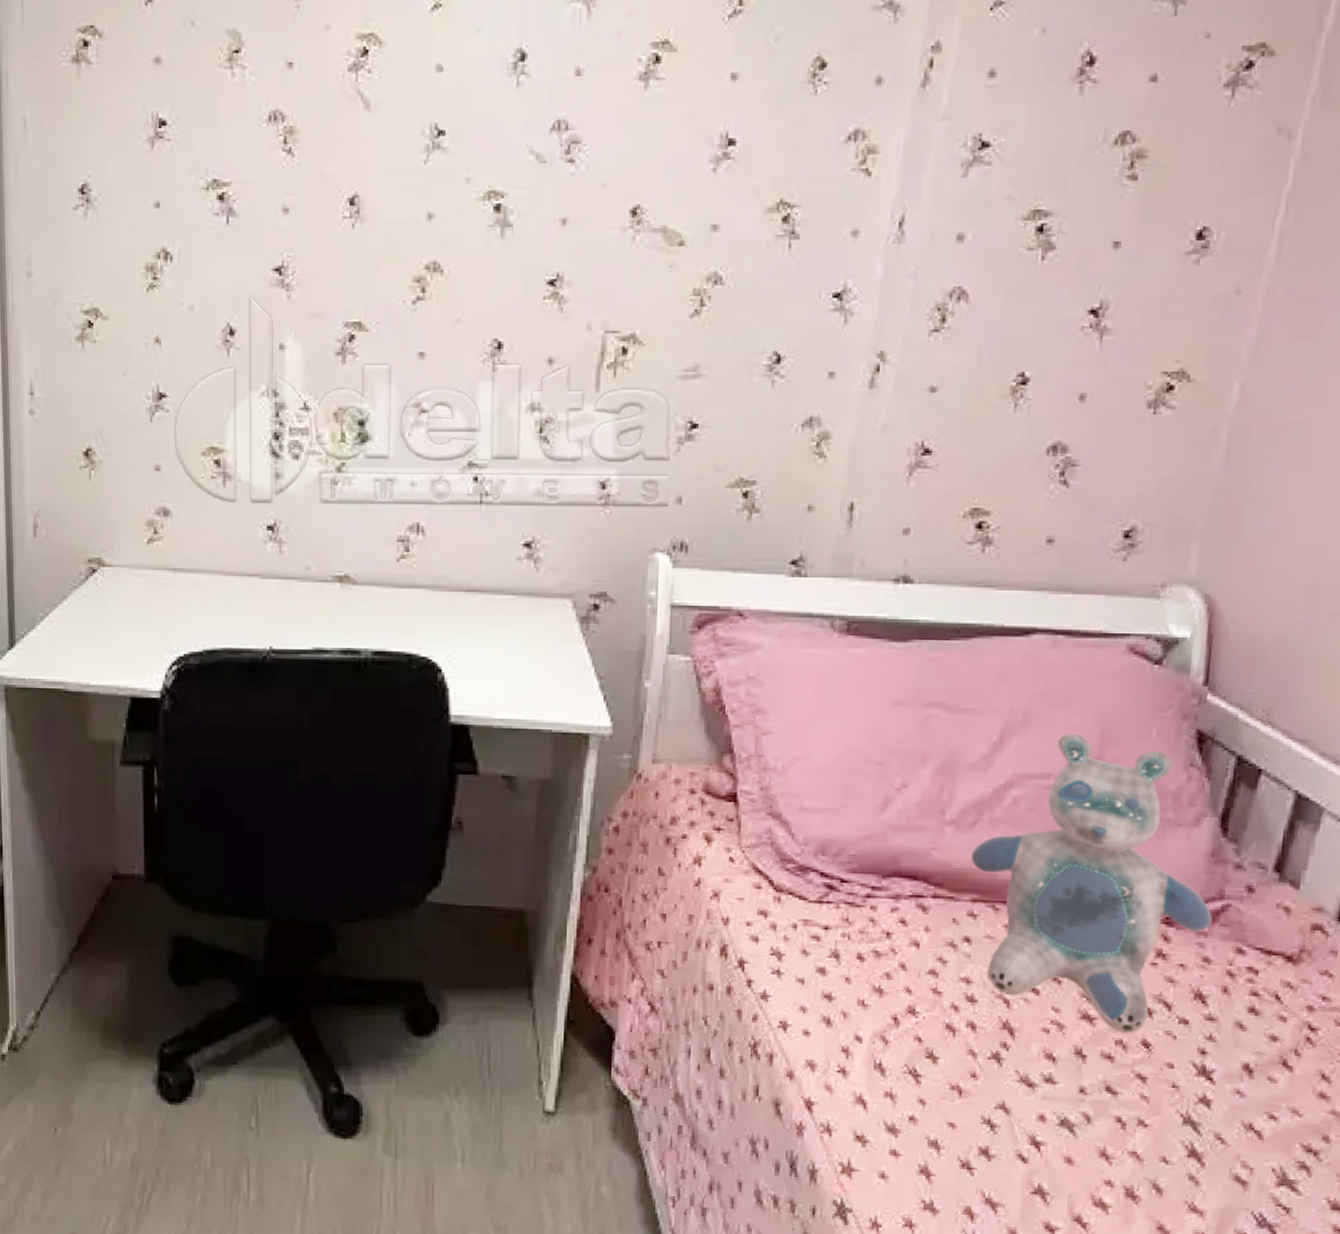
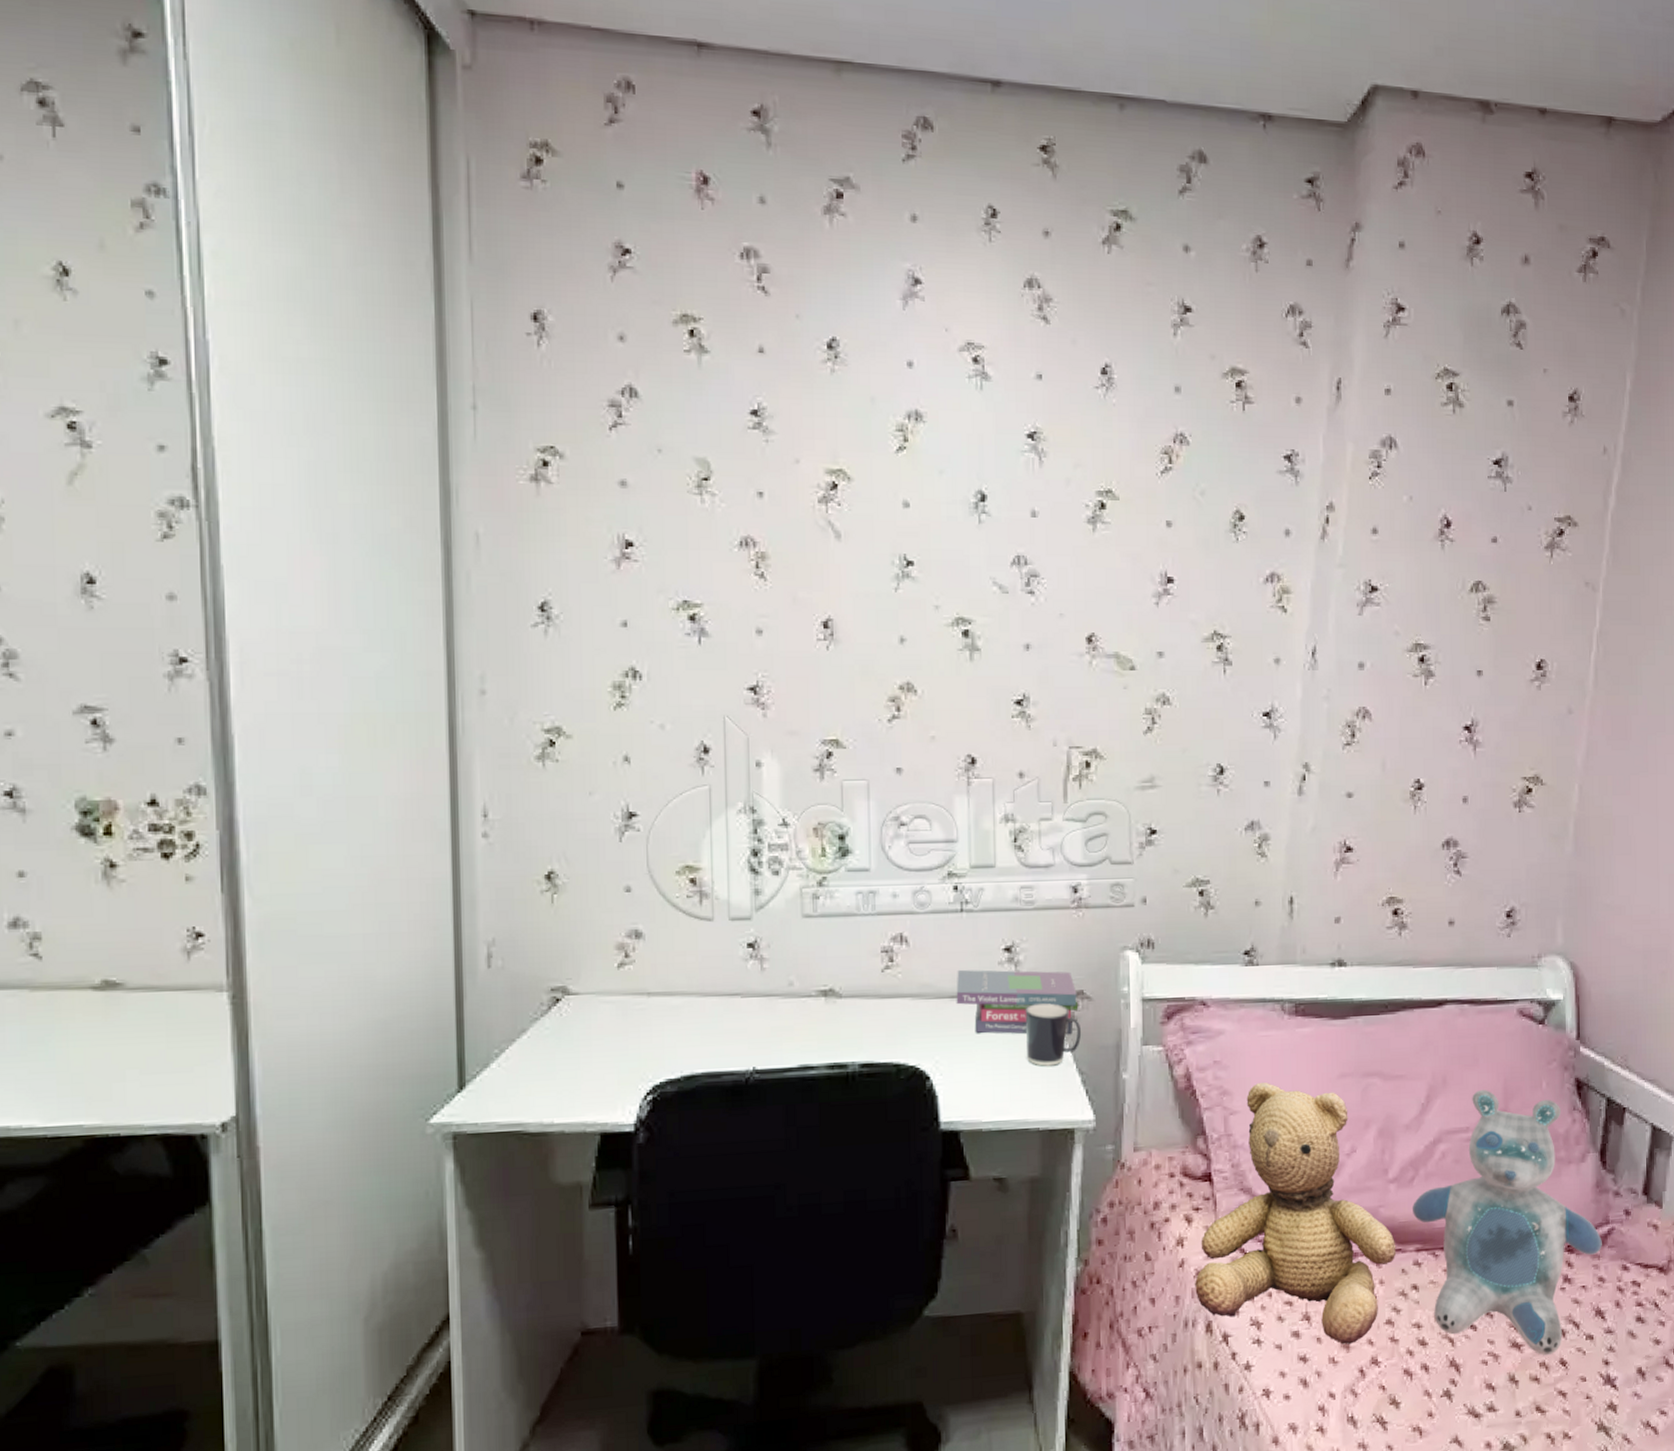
books: none [471,563,601,638] -> present [956,969,1079,1035]
mug: none [542,603,603,668] -> present [1025,1003,1082,1066]
teddy bear: none [711,703,948,989] -> present [1195,1082,1397,1345]

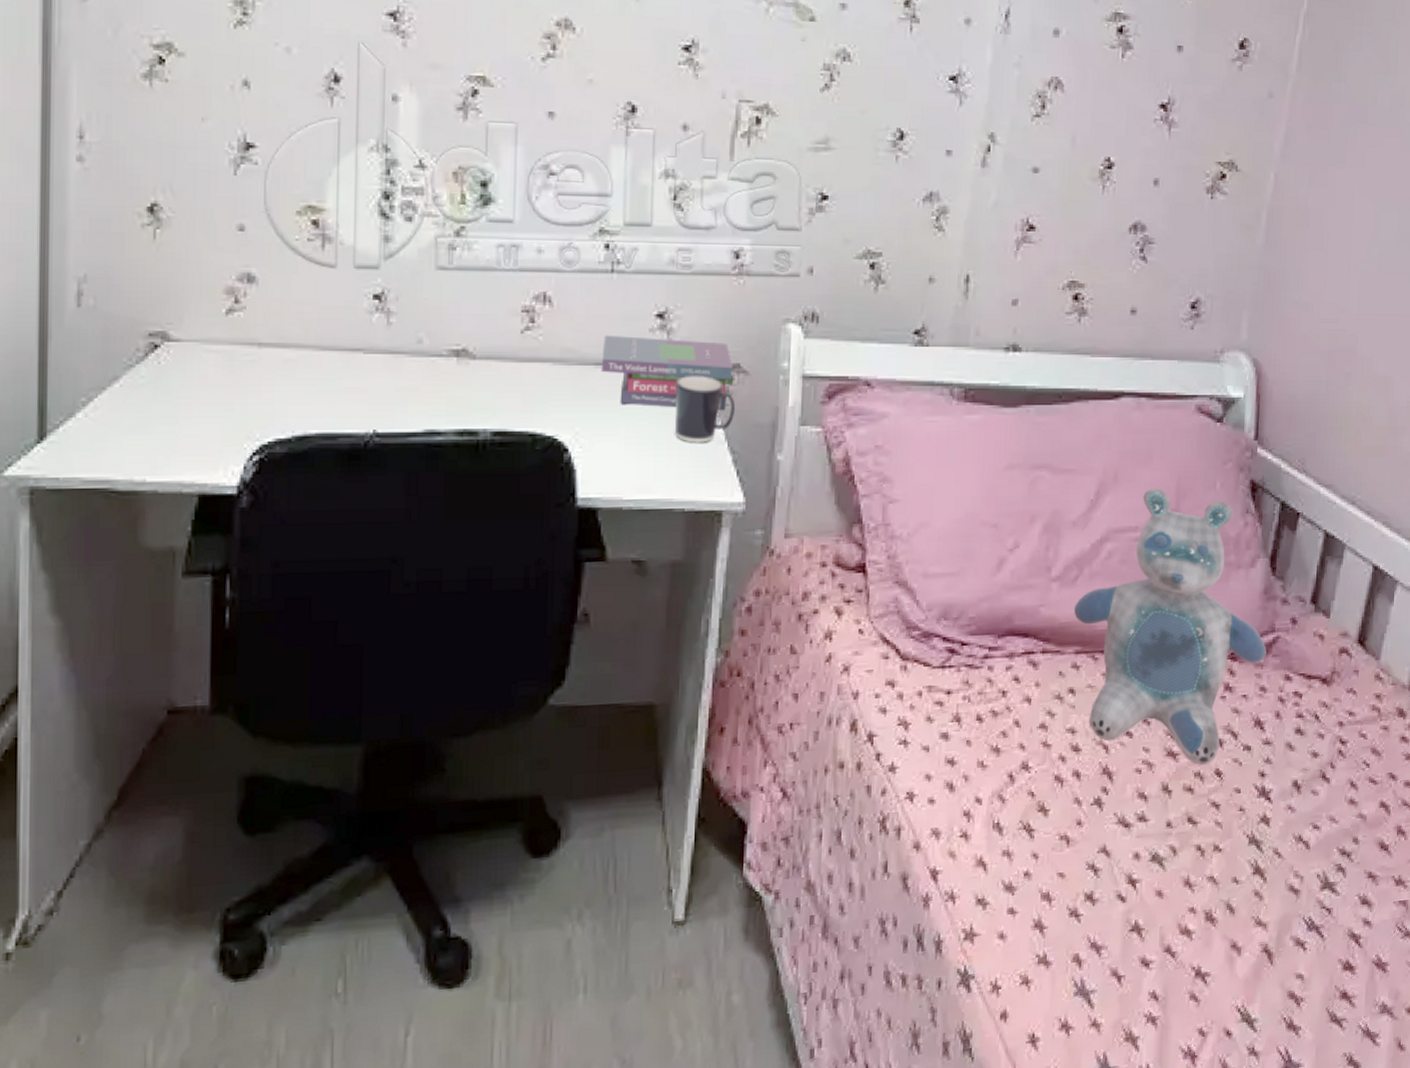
teddy bear: present [1195,1082,1397,1345] -> none [841,470,1055,748]

